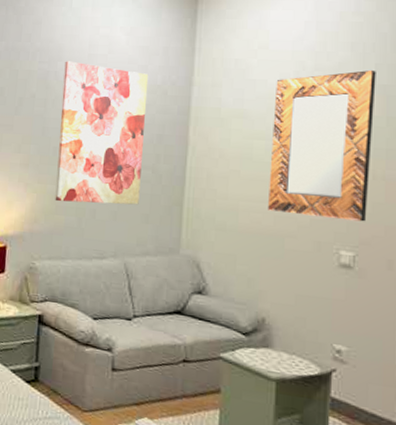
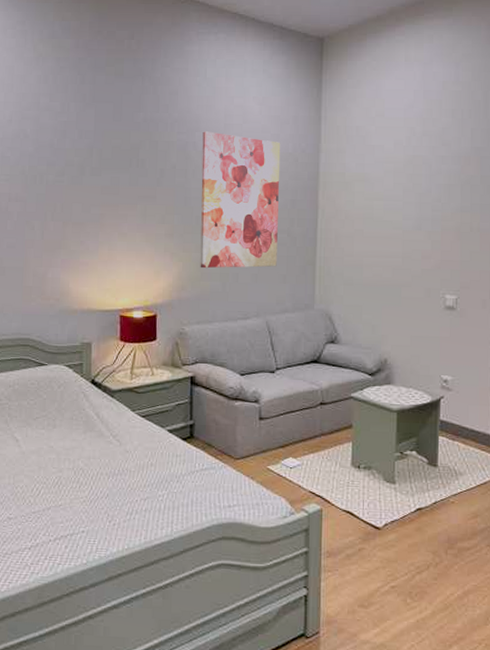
home mirror: present [268,69,376,222] -> none [387,134,472,269]

